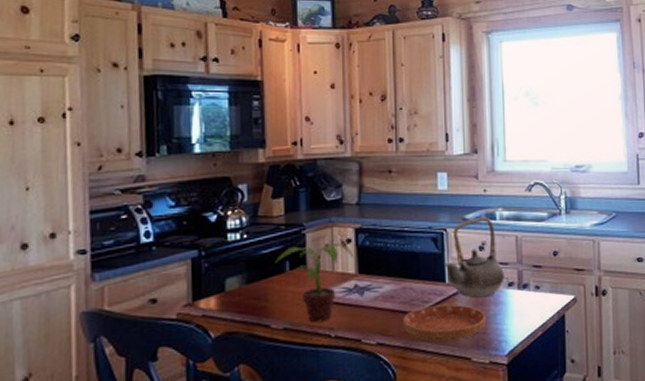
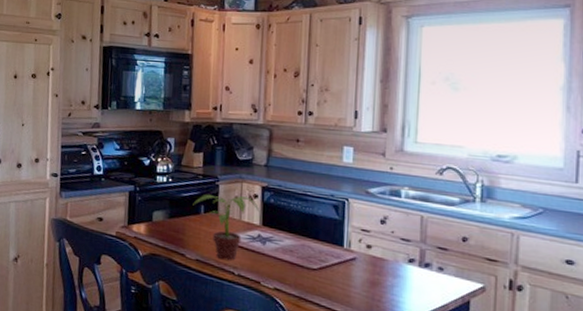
saucer: present [403,304,487,341] -> none [299,265,383,302]
teapot: present [444,216,504,298] -> none [344,192,405,268]

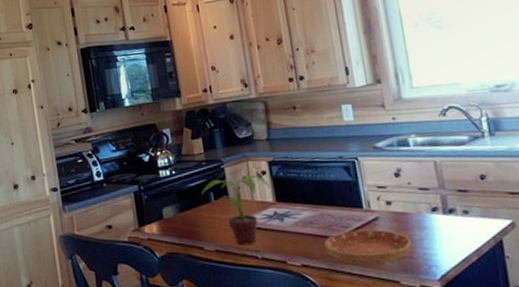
saucer: none [299,265,383,302] -> present [324,229,412,264]

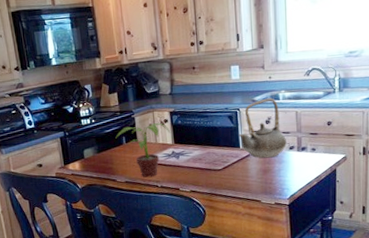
saucer: present [324,229,412,264] -> none [209,163,273,189]
teapot: none [360,144,427,223] -> present [239,98,286,158]

